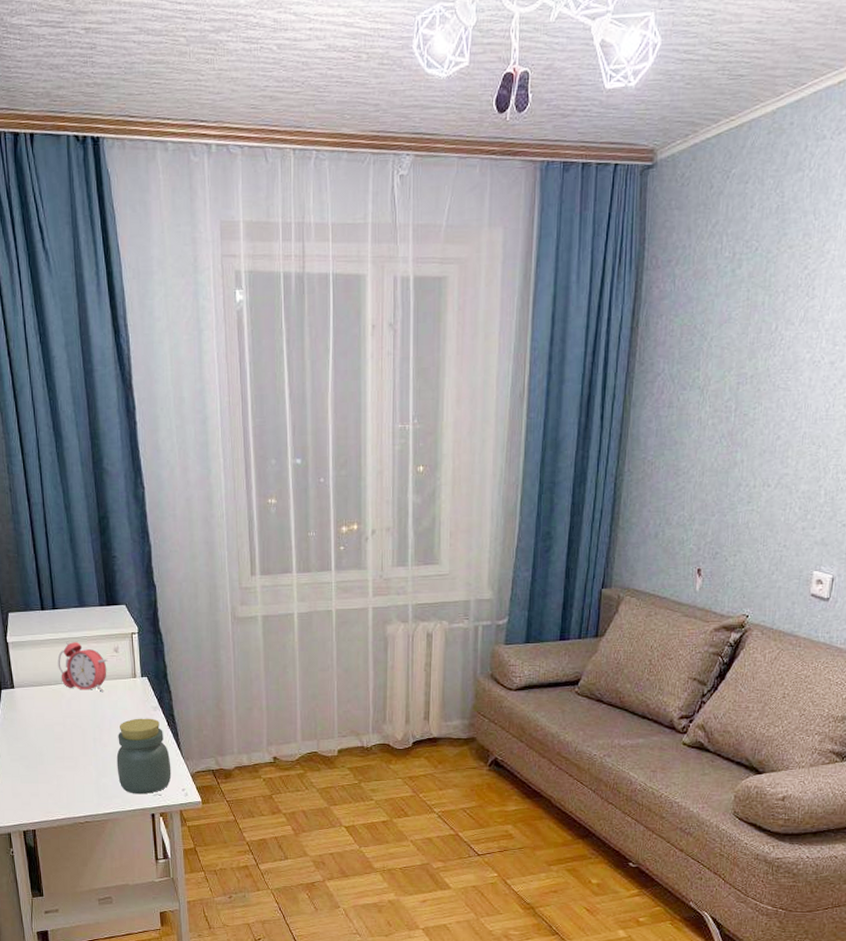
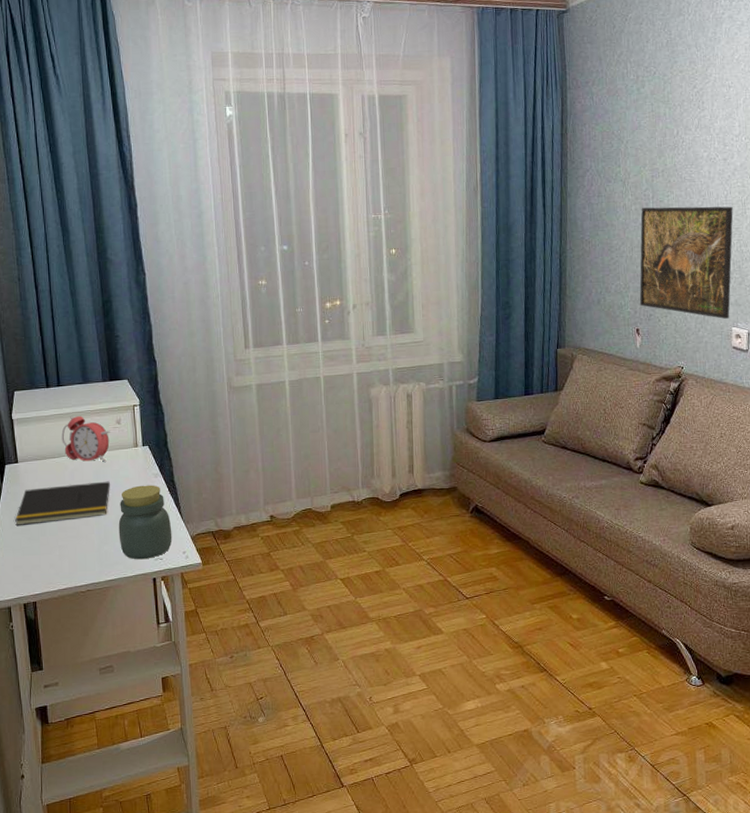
notepad: none [13,712,108,753] -> present [15,481,110,525]
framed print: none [704,422,834,561] -> present [639,206,733,319]

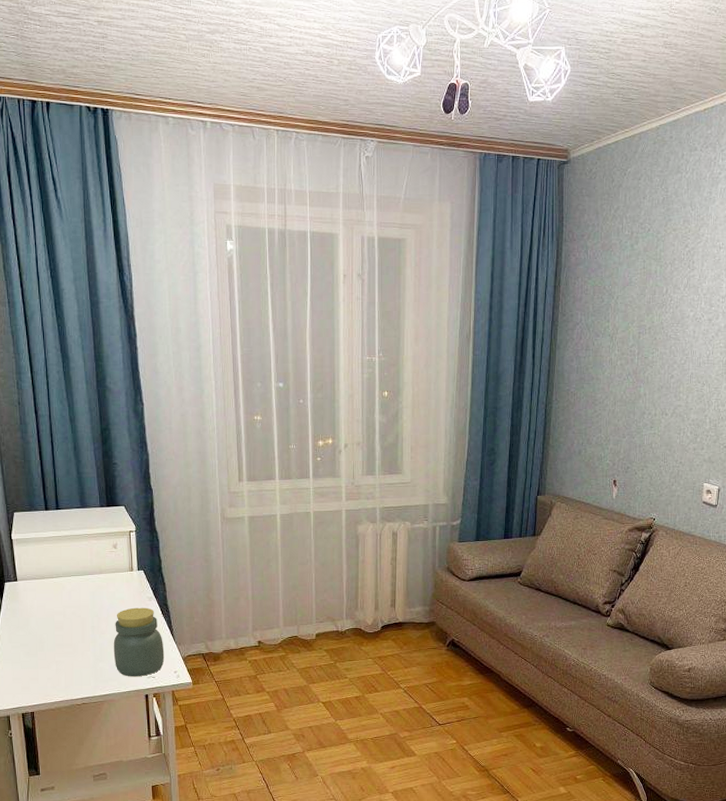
notepad: present [15,481,110,525] -> none [14,602,106,640]
alarm clock: present [61,416,110,463] -> none [59,539,107,585]
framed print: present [639,206,733,319] -> none [618,363,714,475]

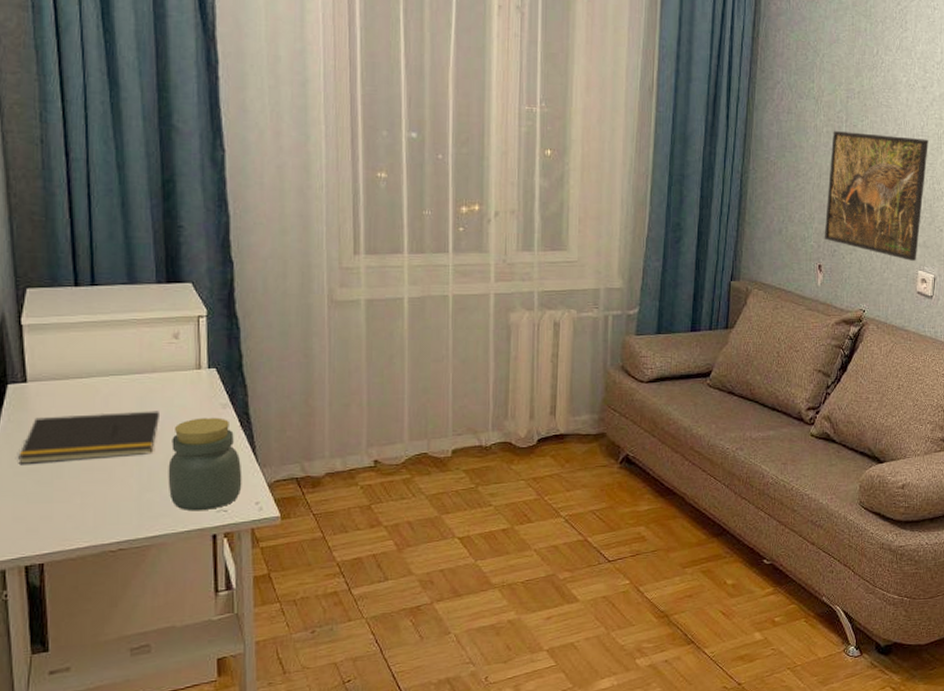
notepad: none [14,602,106,640] -> present [18,411,159,464]
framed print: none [618,363,714,475] -> present [824,131,929,261]

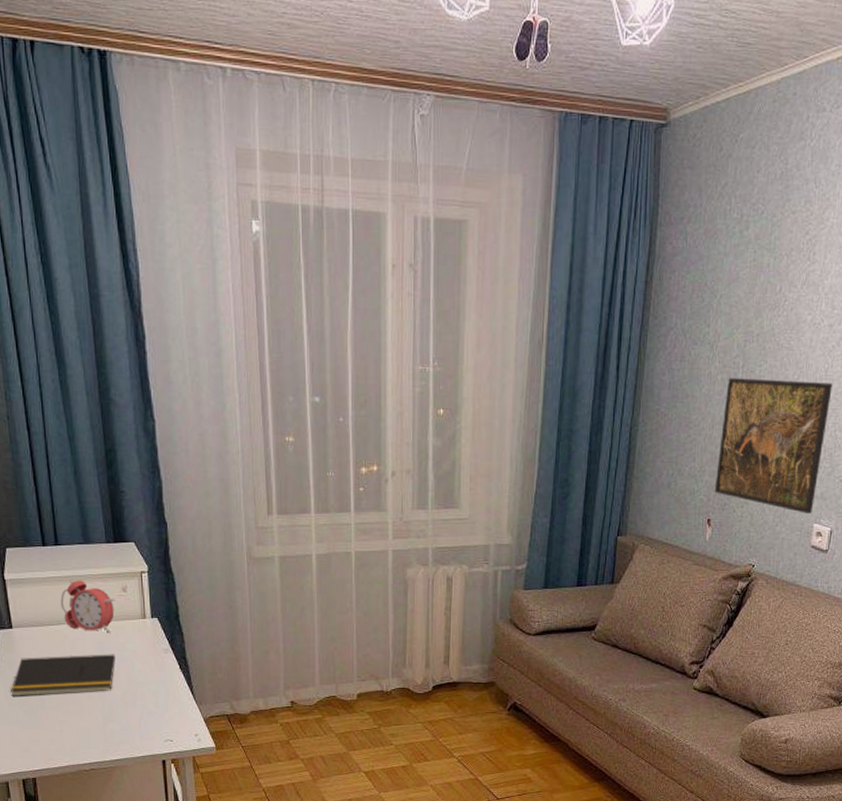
alarm clock: none [93,326,164,387] -> present [60,580,115,634]
jar: present [168,417,242,512] -> none [124,660,184,740]

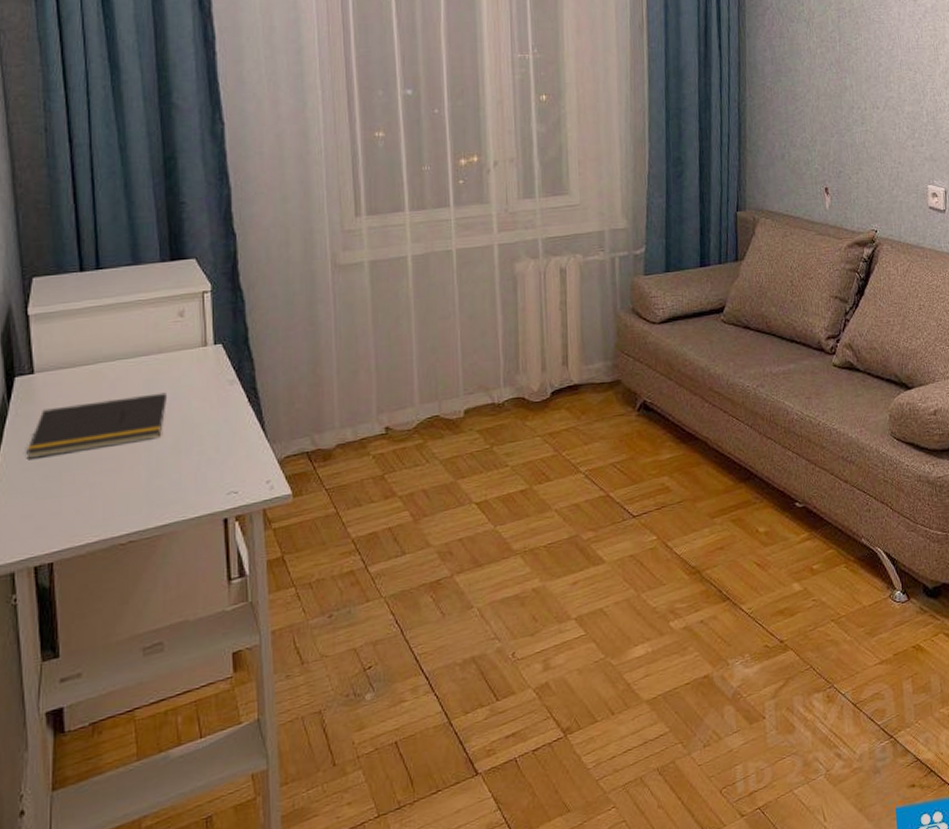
alarm clock: present [60,580,115,634] -> none [99,308,169,369]
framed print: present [714,378,833,514] -> none [827,51,926,176]

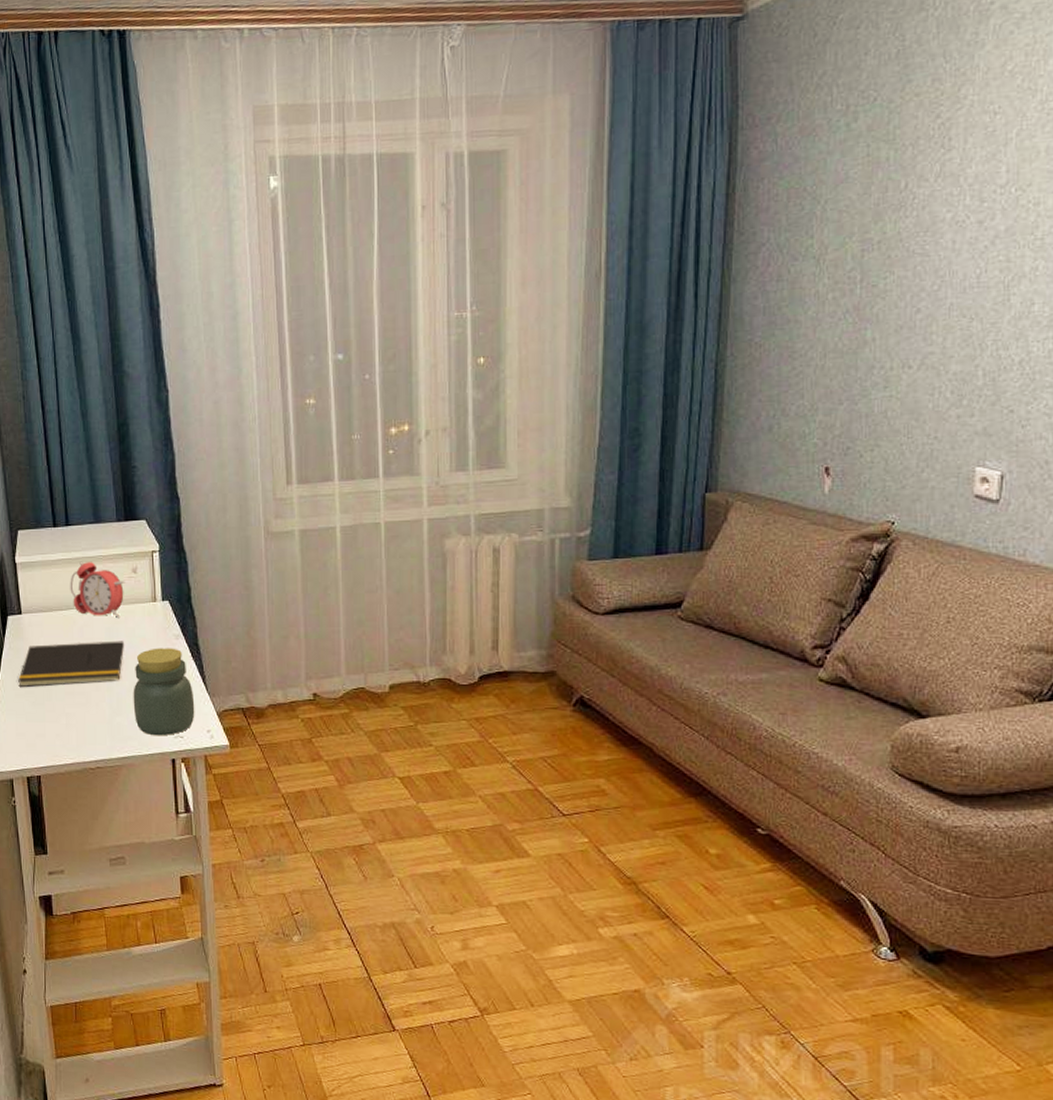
alarm clock: none [99,308,169,369] -> present [70,562,125,619]
jar: none [177,395,252,496] -> present [133,648,195,736]

